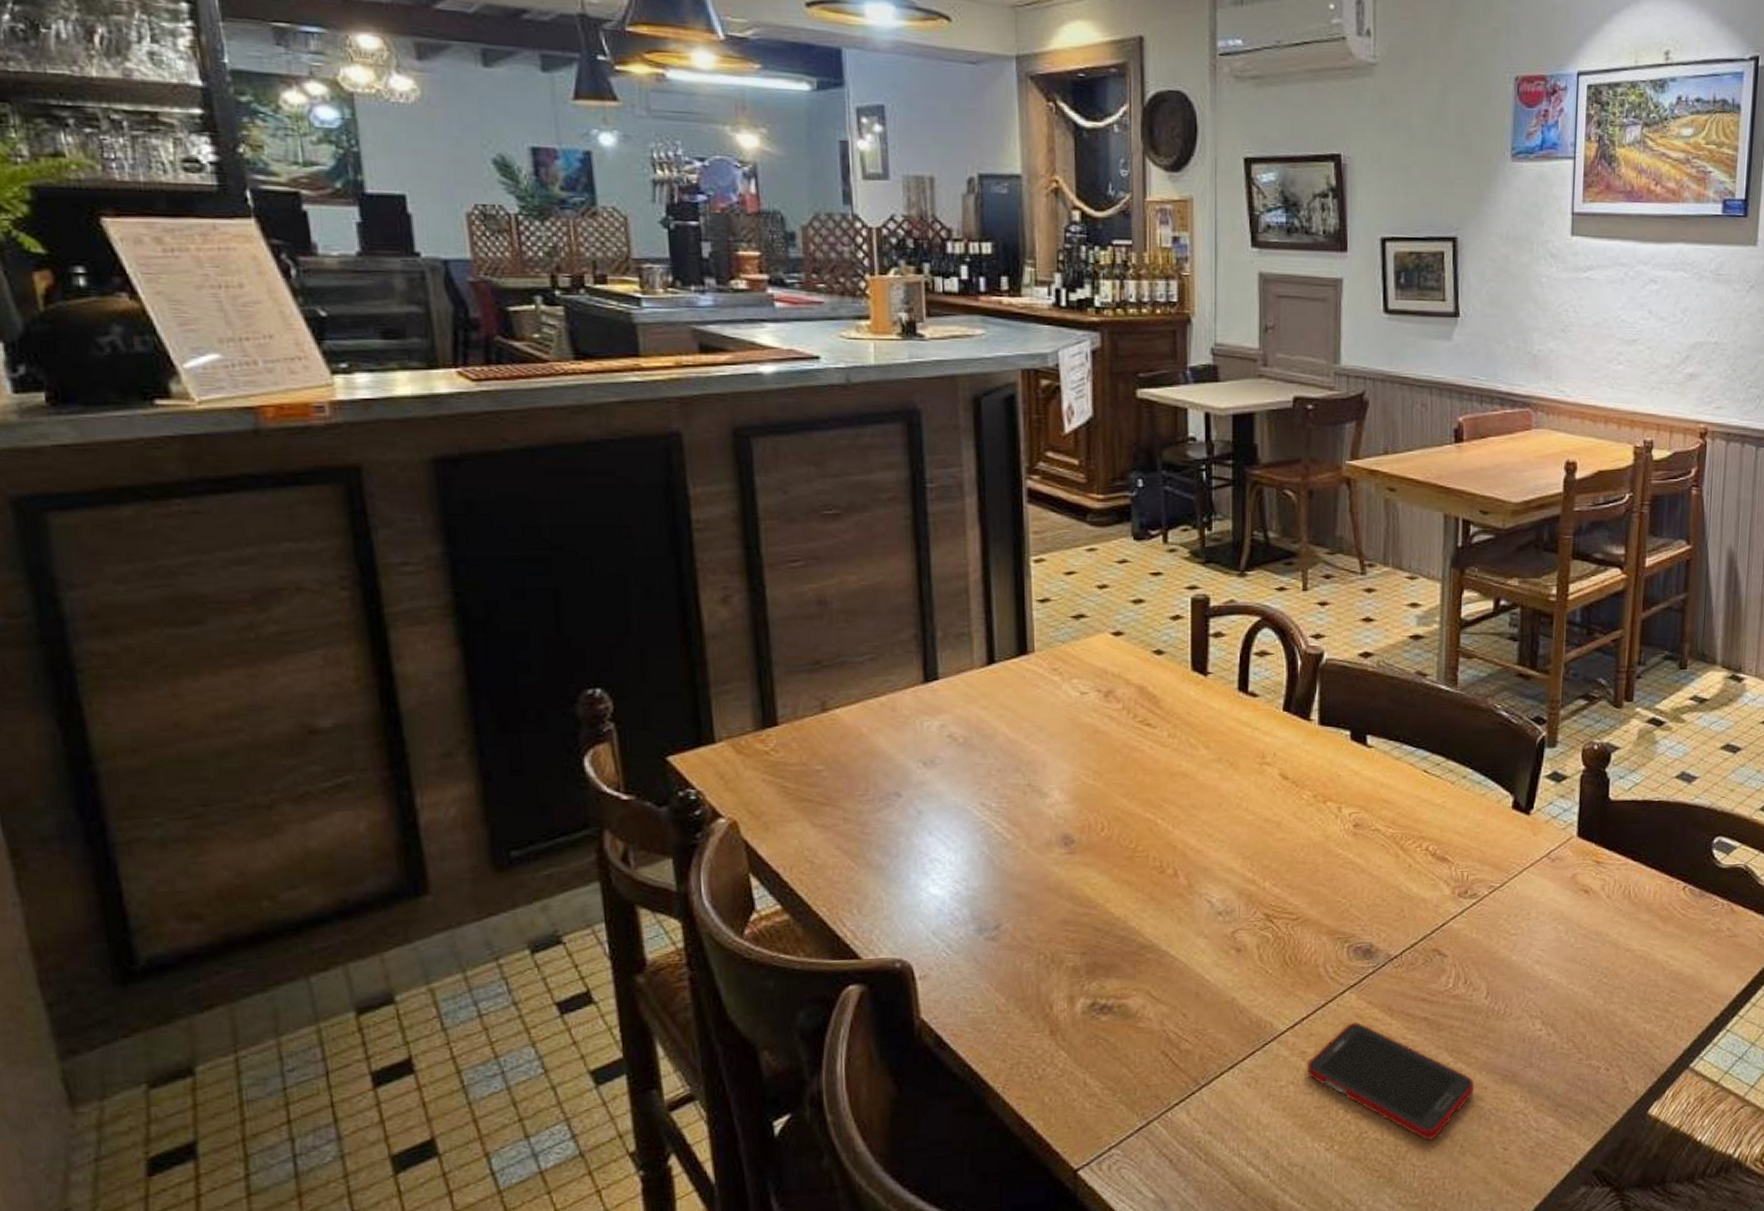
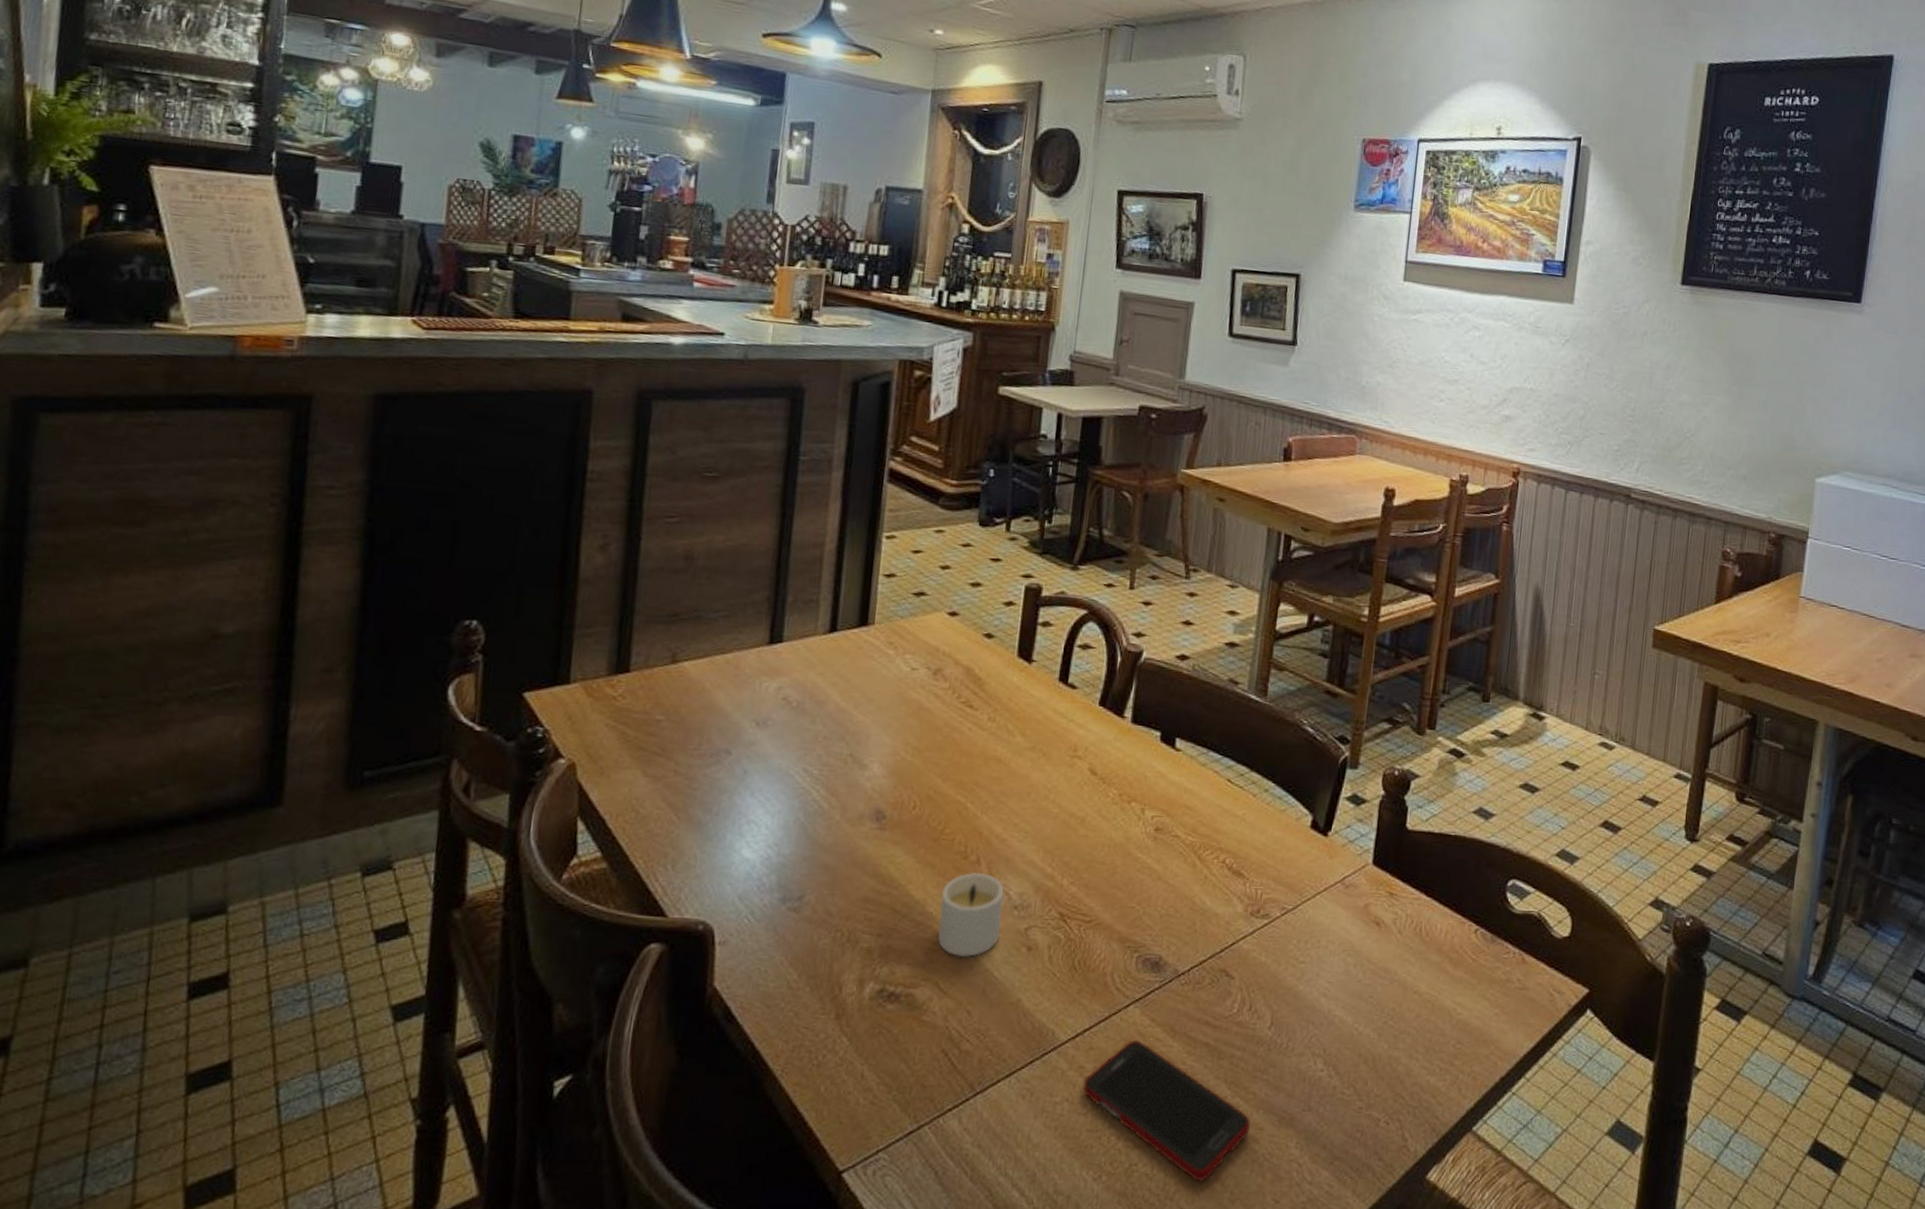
candle: none [1141,884,1206,966] -> present [937,872,1004,958]

